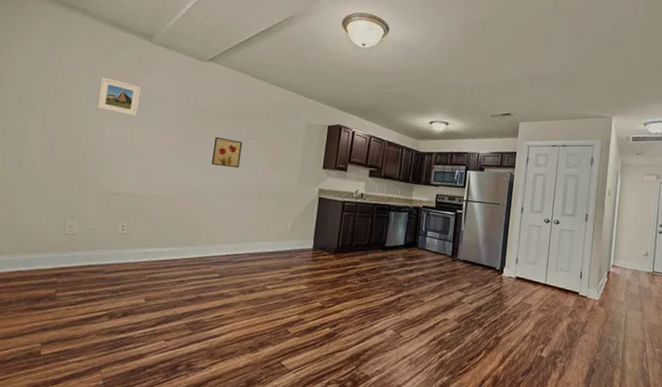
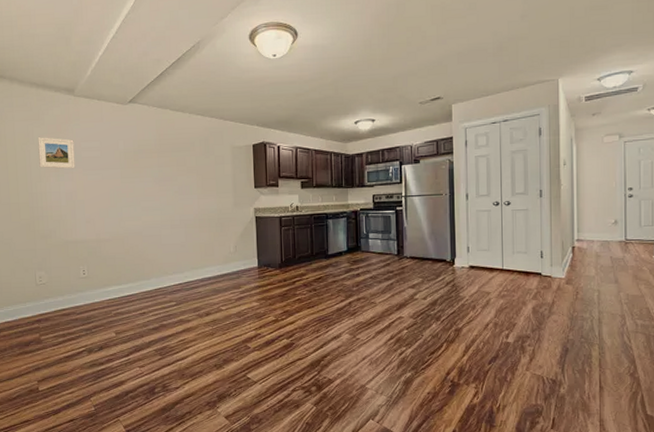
wall art: present [211,136,243,168] -> none [148,174,176,202]

